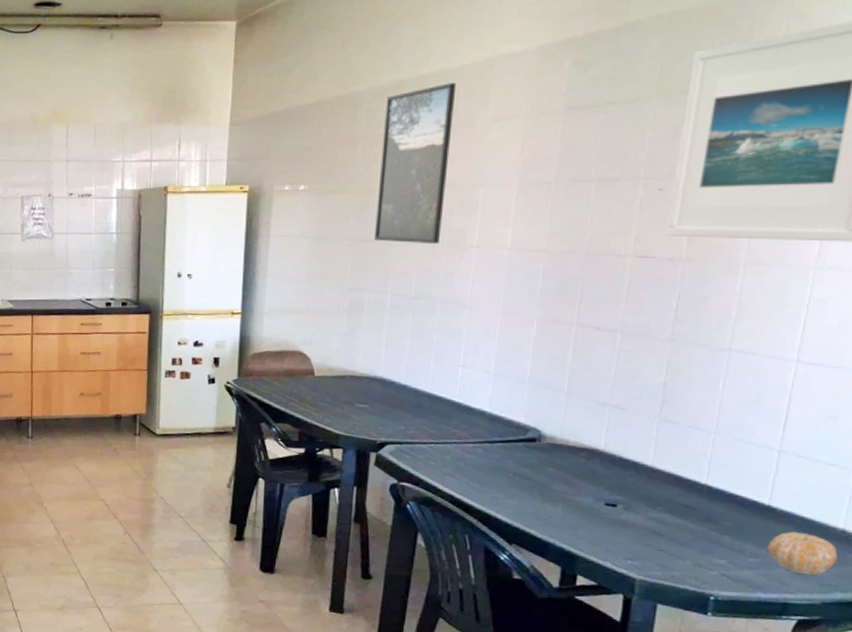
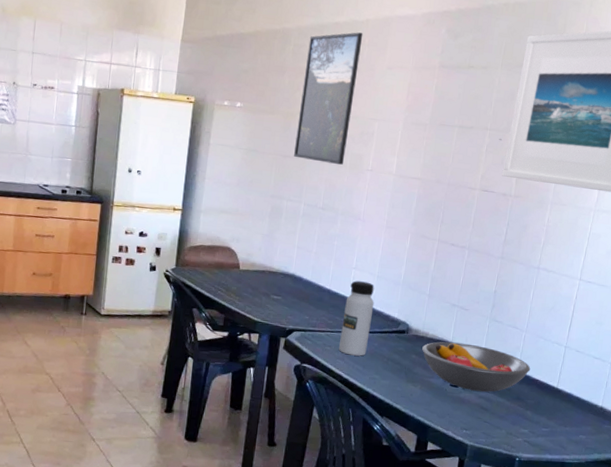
water bottle: none [447,381,491,471] -> present [339,280,375,356]
fruit bowl: none [561,450,726,512] -> present [422,341,531,392]
fruit: present [767,531,838,576] -> none [554,407,597,442]

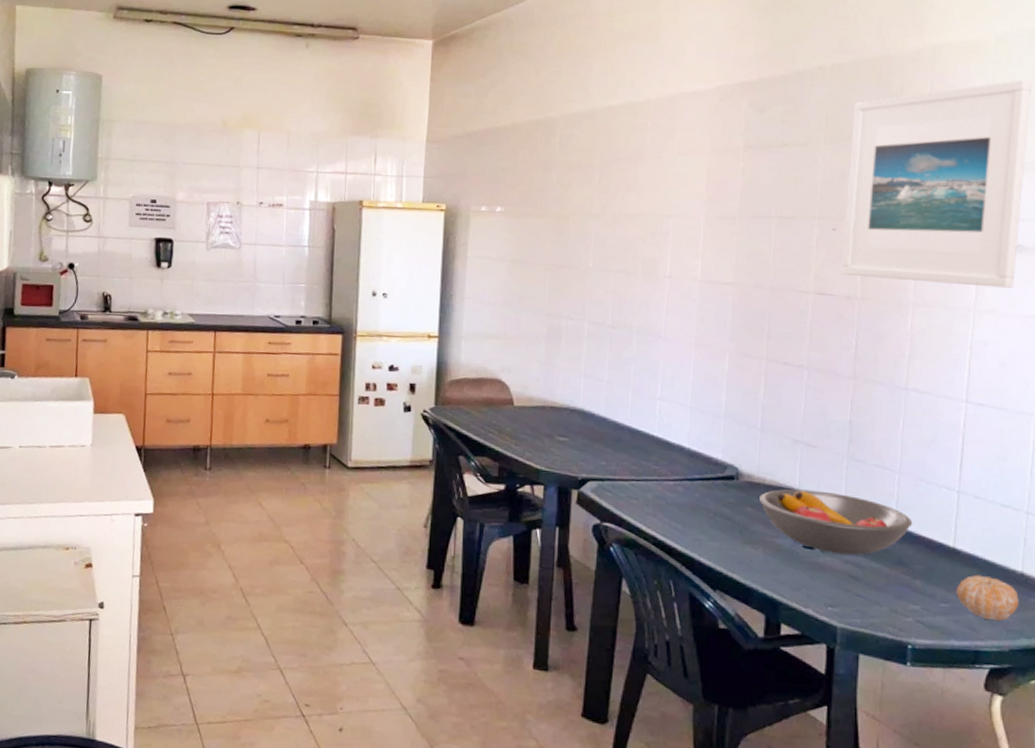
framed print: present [294,32,363,165] -> none [571,115,644,272]
water bottle: present [339,280,375,356] -> none [649,414,690,511]
fruit: none [554,407,597,442] -> present [956,574,1019,622]

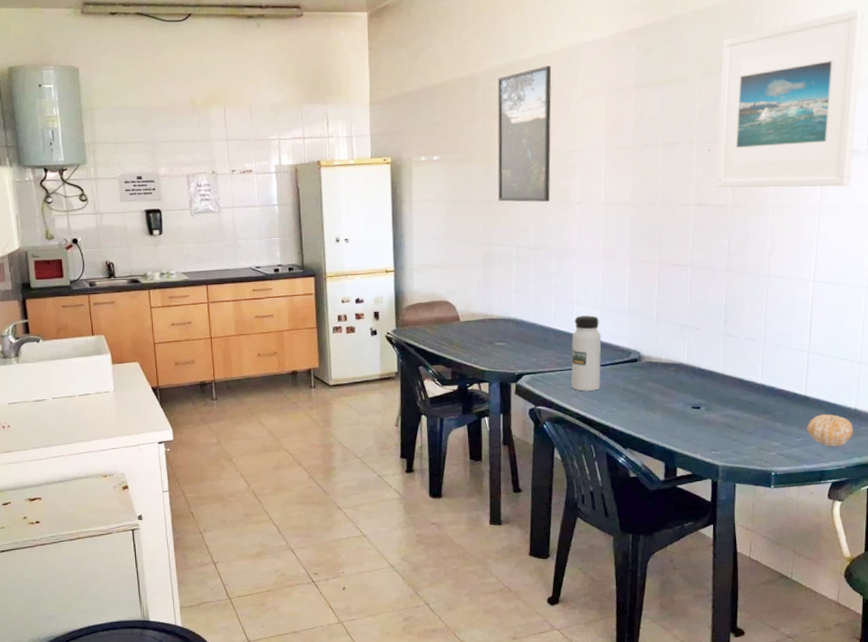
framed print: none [571,115,644,272] -> present [497,66,552,202]
water bottle: none [649,414,690,511] -> present [571,315,602,391]
fruit bowl: present [759,489,913,555] -> none [657,363,774,410]

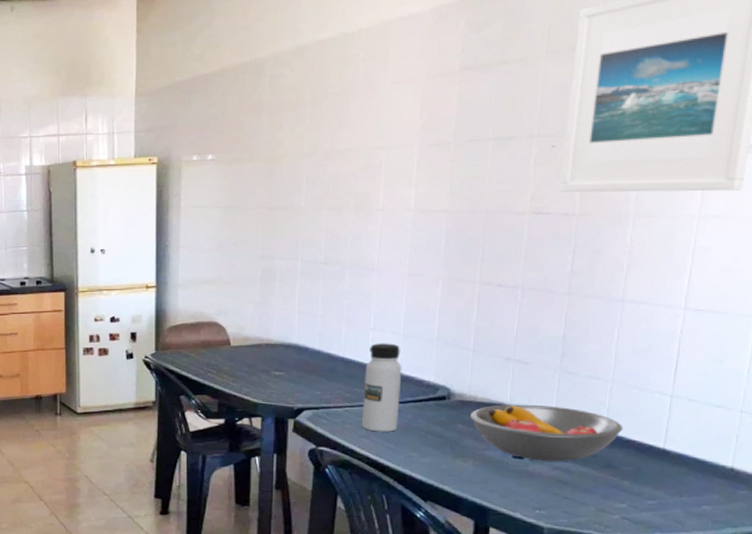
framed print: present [497,66,552,202] -> none [283,46,356,209]
fruit bowl: none [657,363,774,410] -> present [471,404,624,461]
fruit: present [807,414,853,447] -> none [664,472,727,514]

